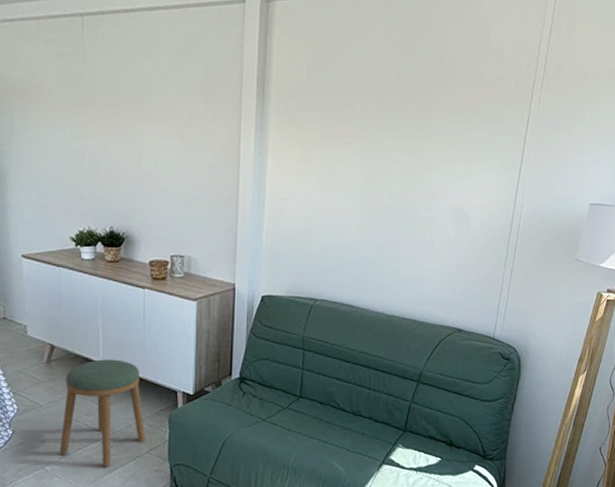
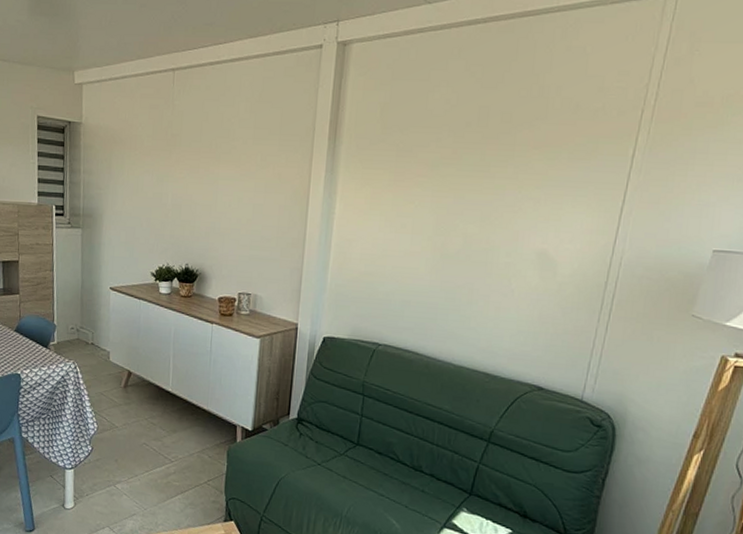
stool: present [60,359,145,467] -> none [129,388,205,492]

